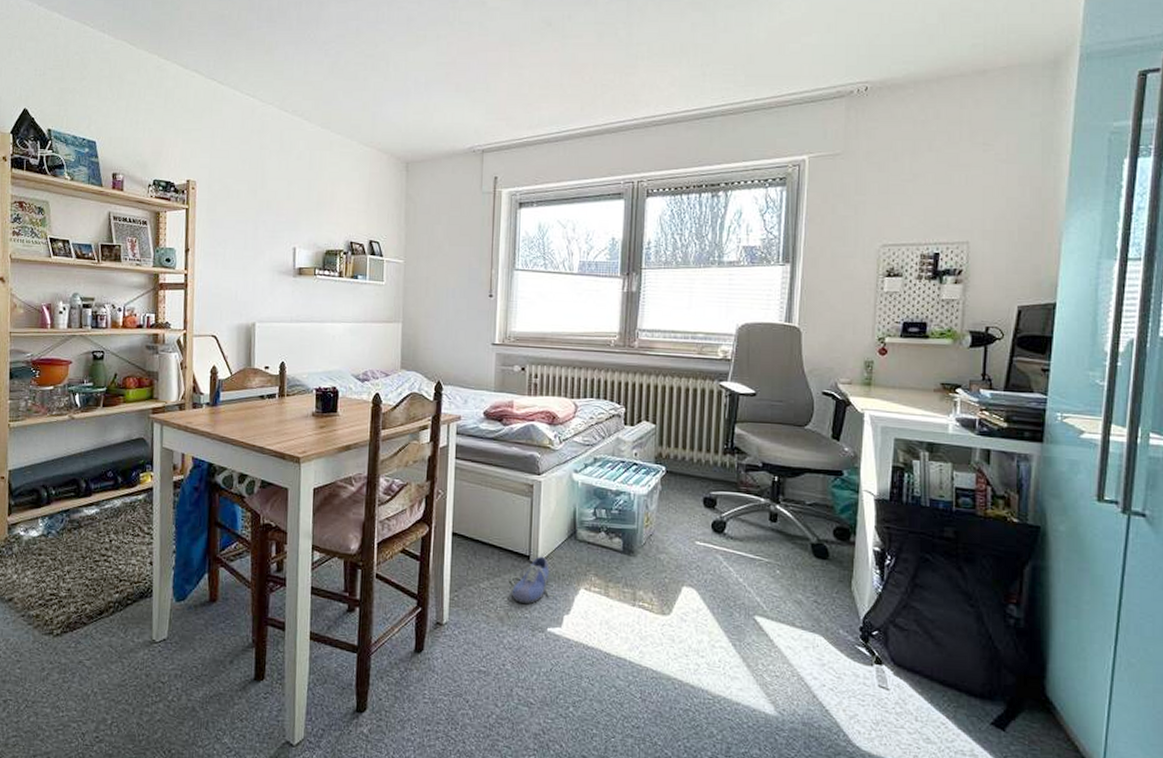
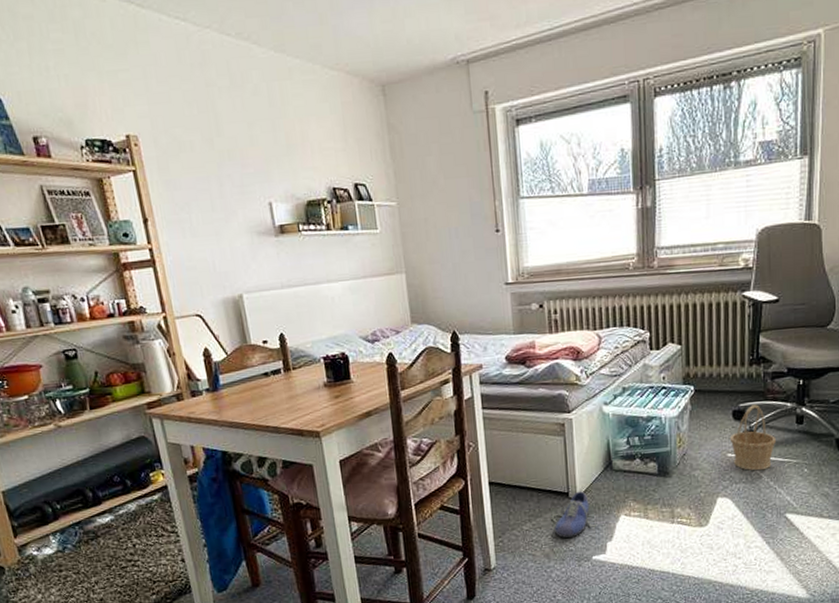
basket: none [699,494,748,565] -> present [729,404,777,471]

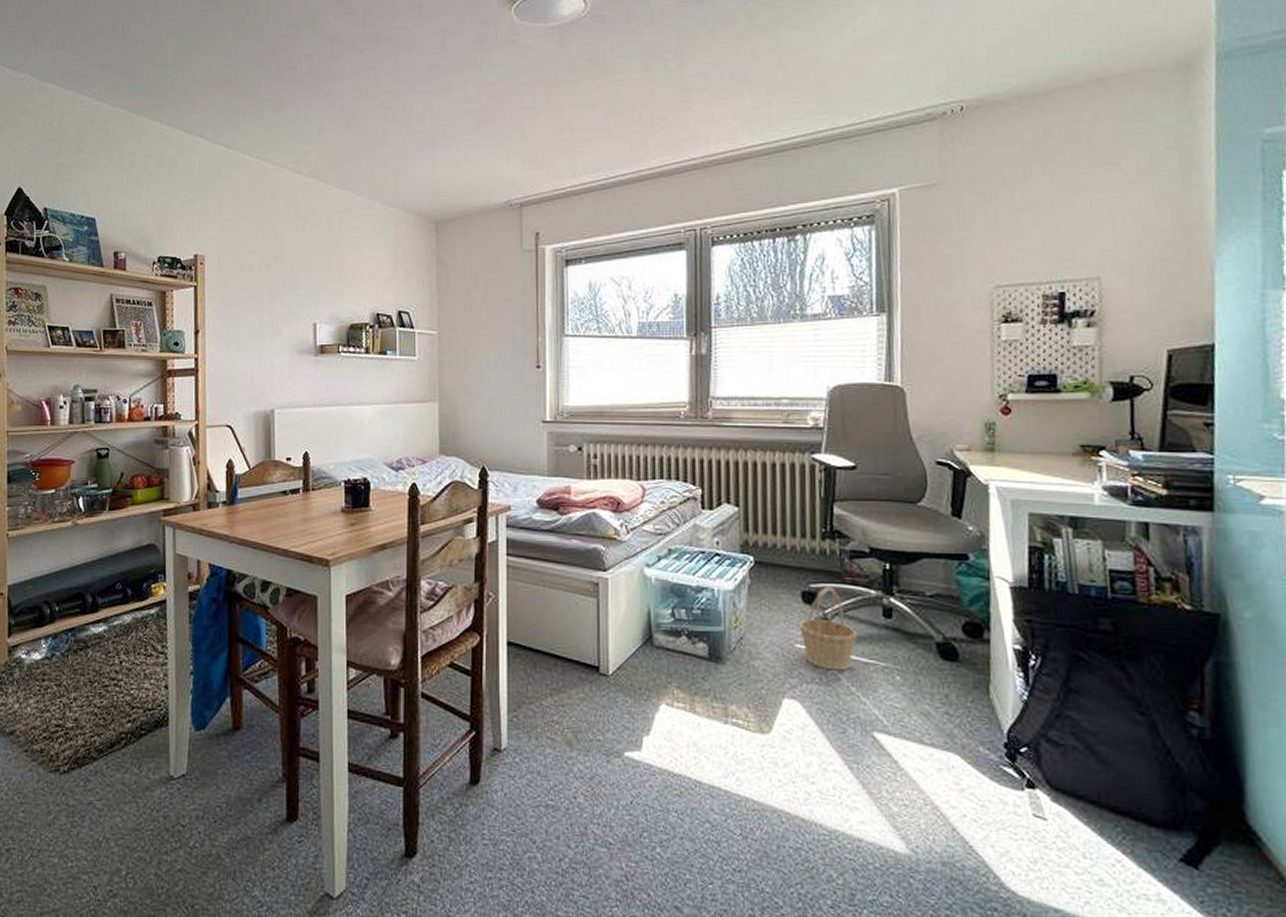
shoe: present [551,491,597,538] -> none [577,666,632,723]

